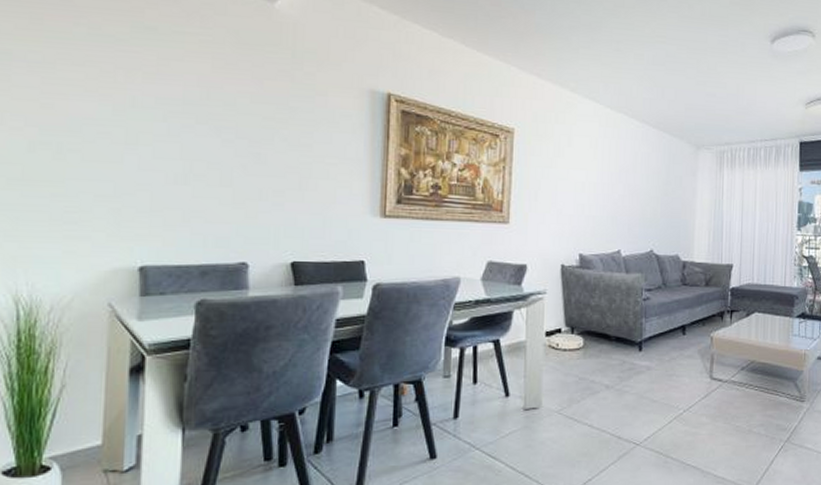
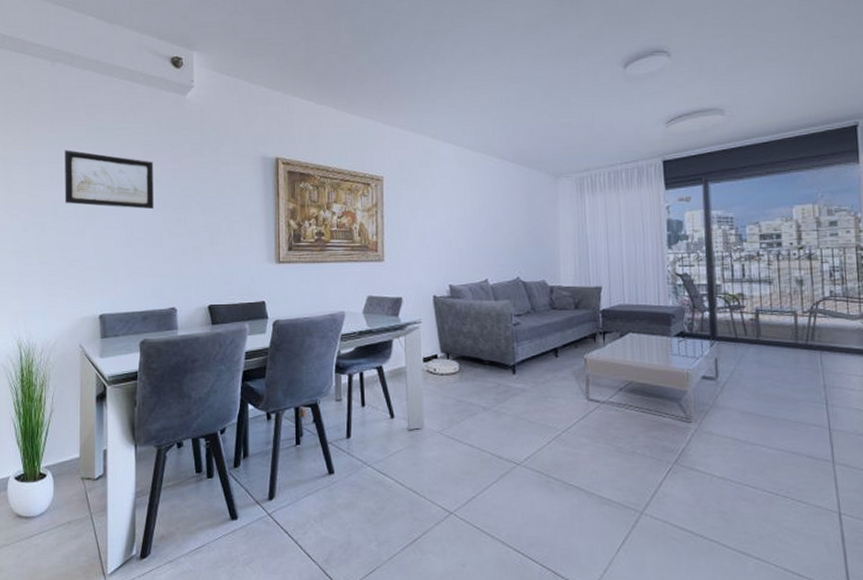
wall art: none [94,51,226,140] -> present [64,150,154,210]

